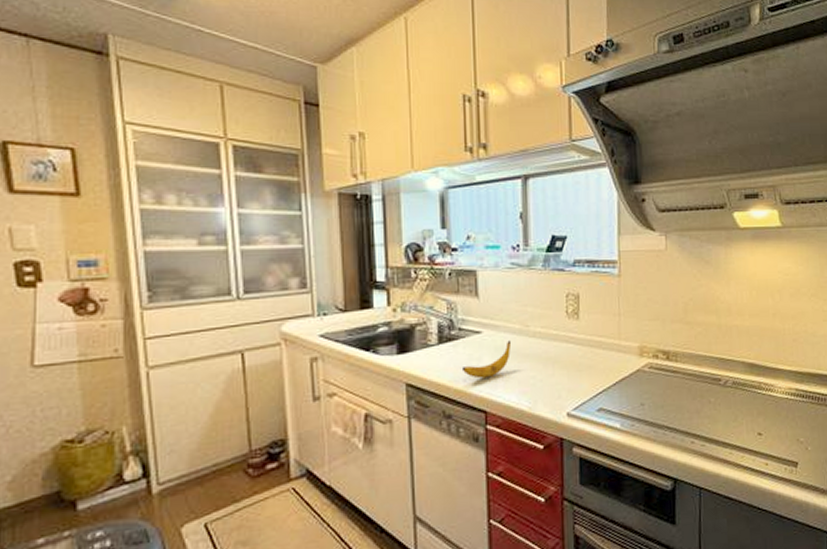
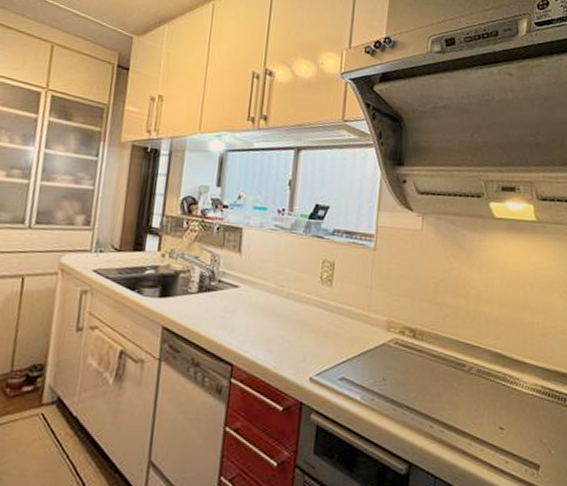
banana: present [461,340,512,379] -> none [215,298,266,332]

